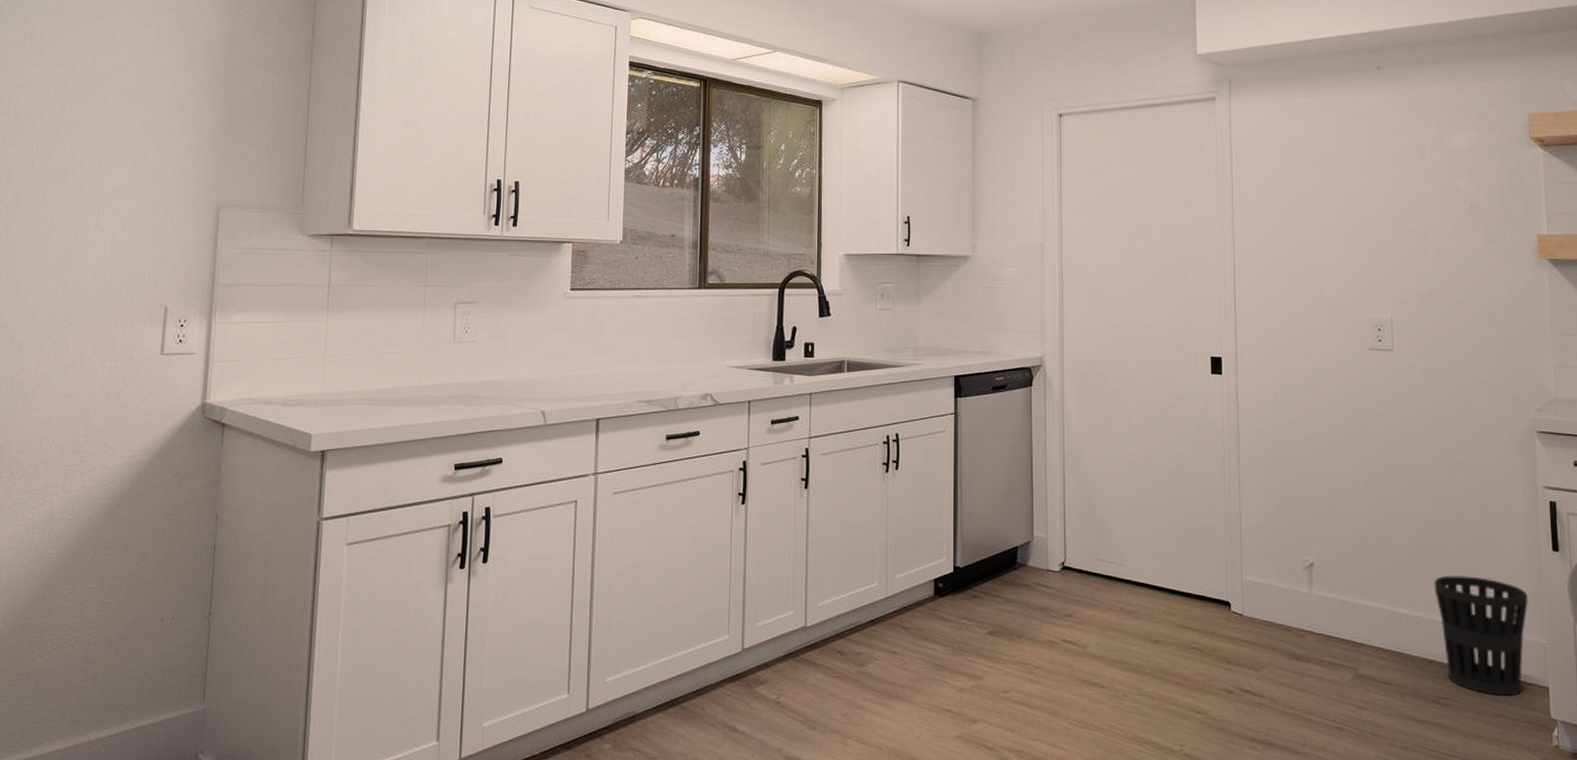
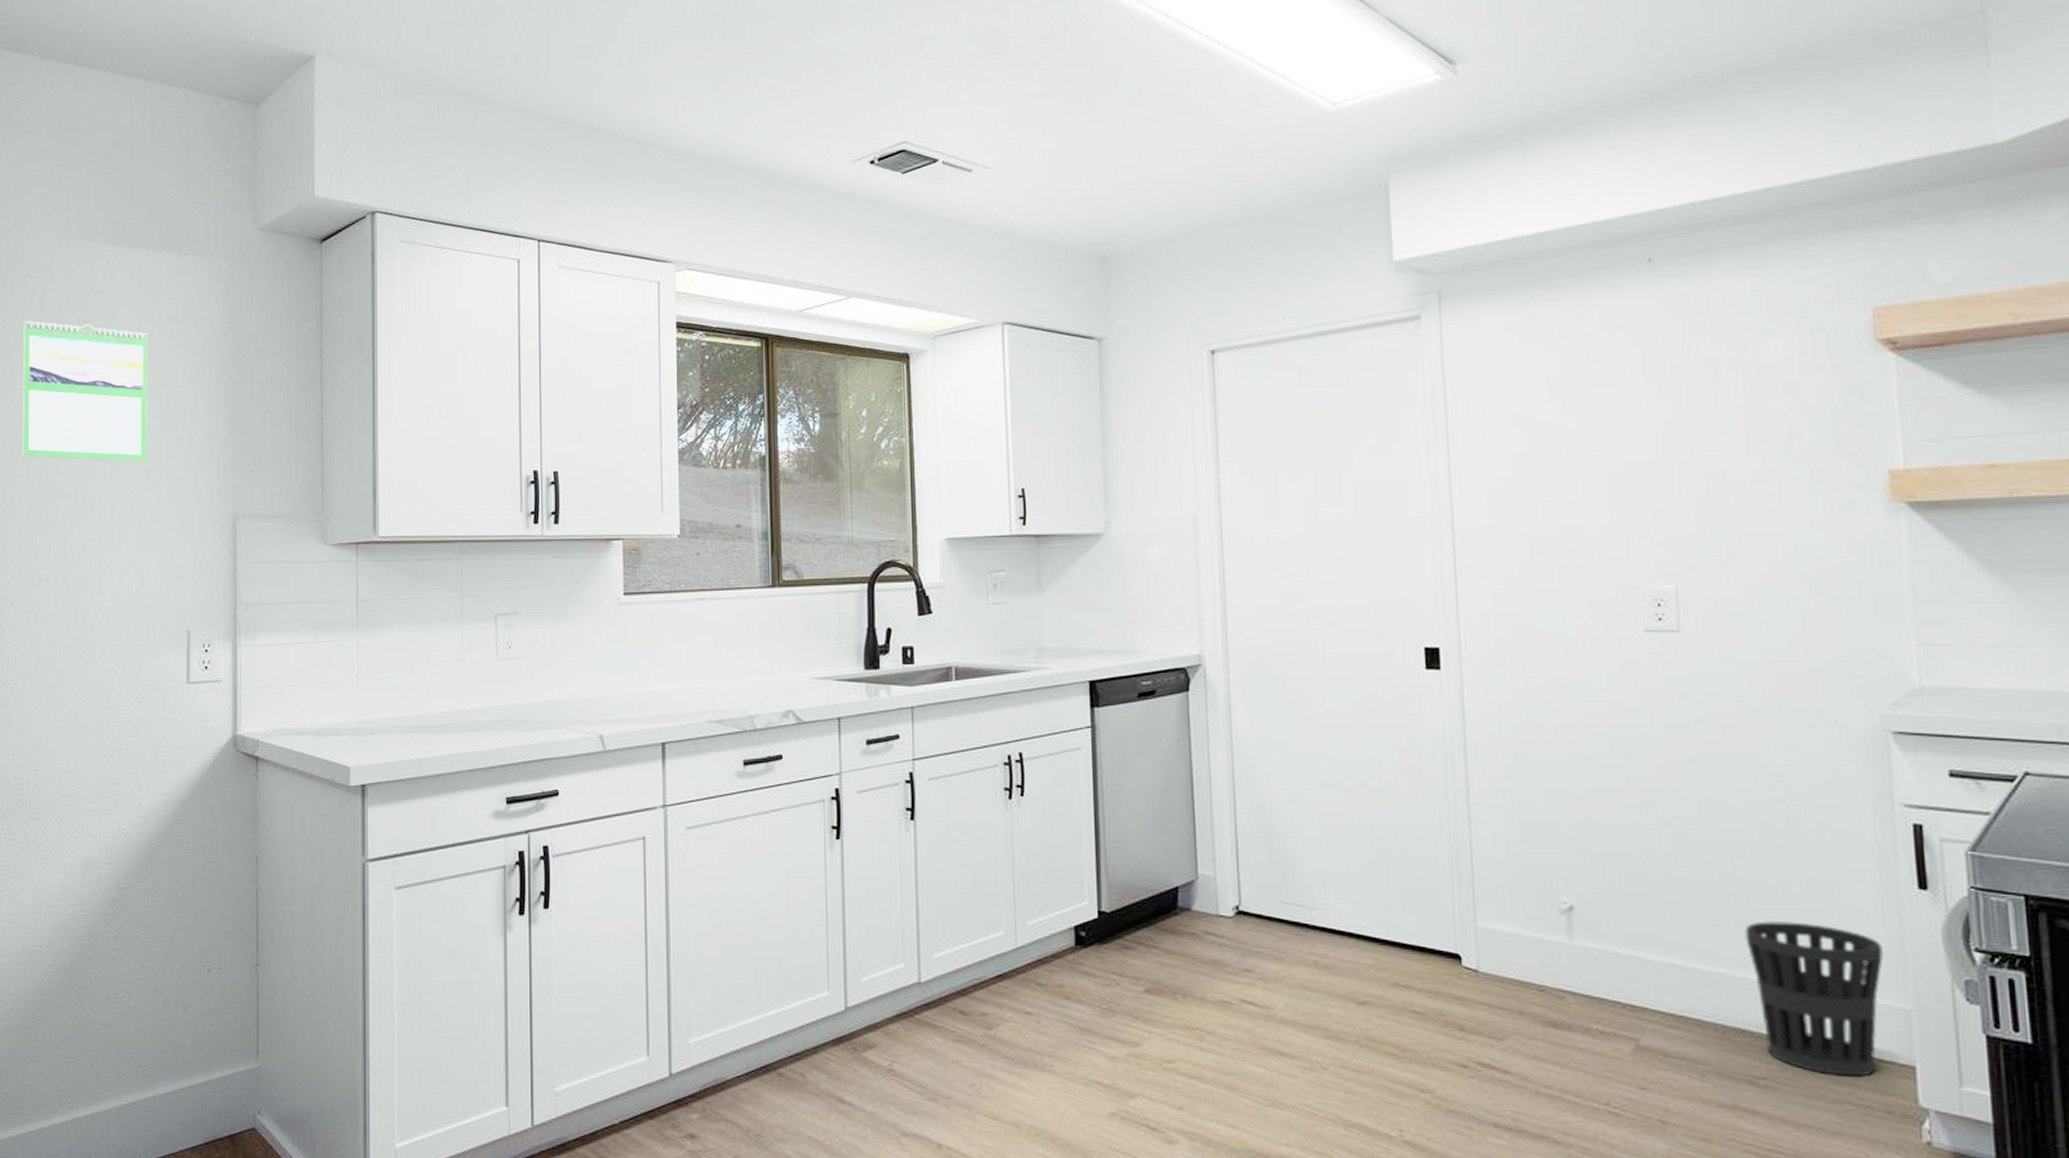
calendar: none [14,18,148,152] -> present [23,321,148,462]

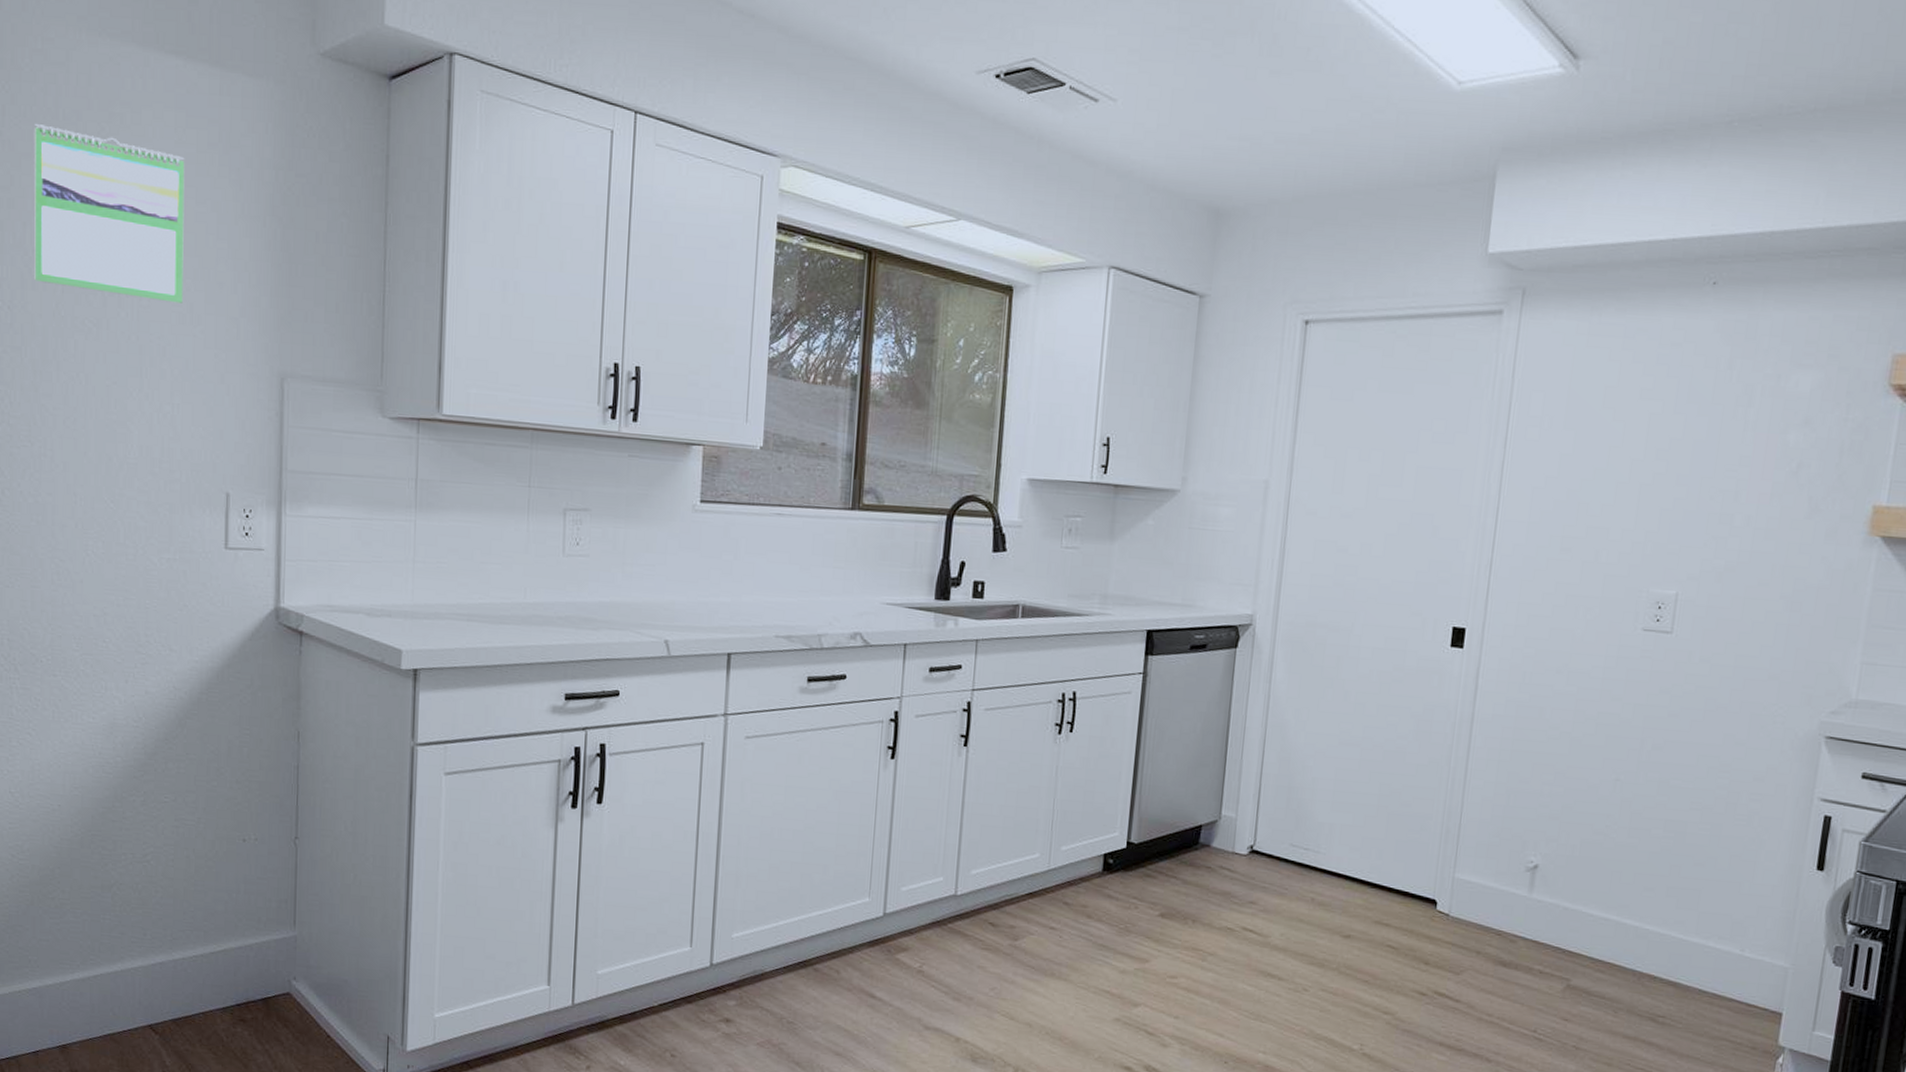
wastebasket: present [1745,921,1885,1077] -> none [1670,888,1779,1019]

